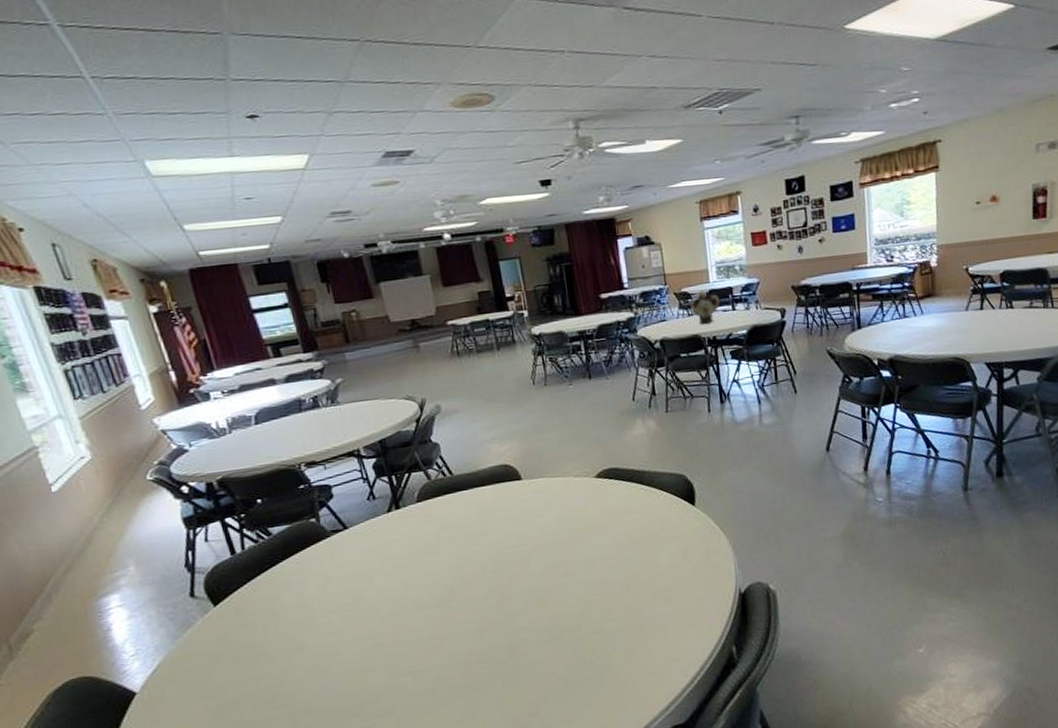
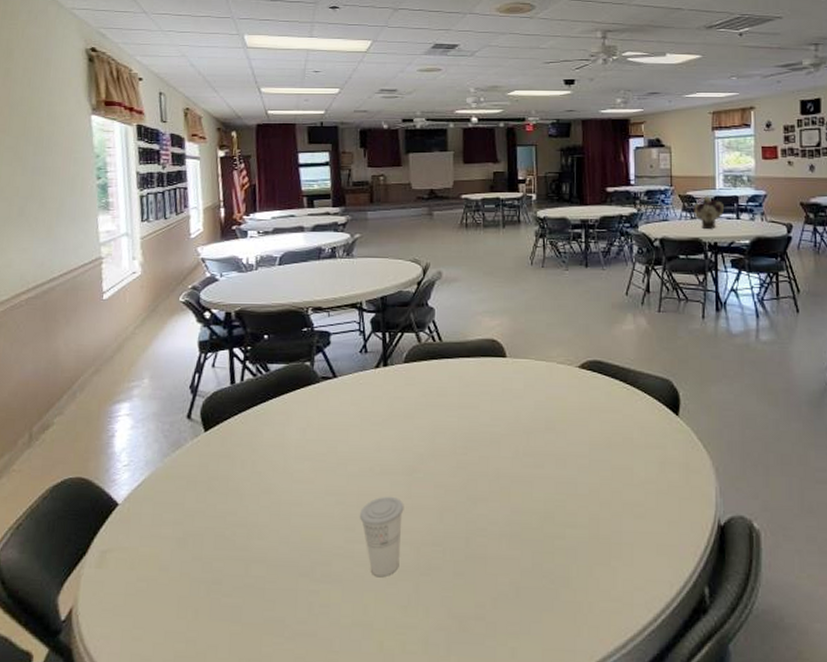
cup: none [399,628,449,701] -> present [359,496,404,576]

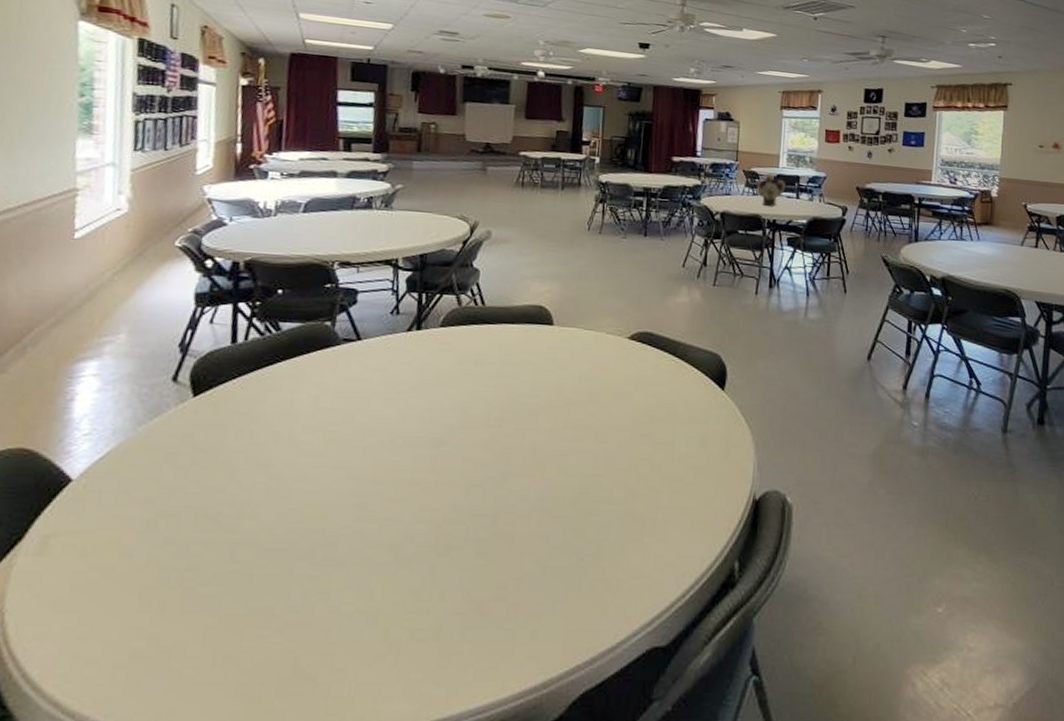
cup: present [359,496,404,576] -> none [373,470,427,558]

